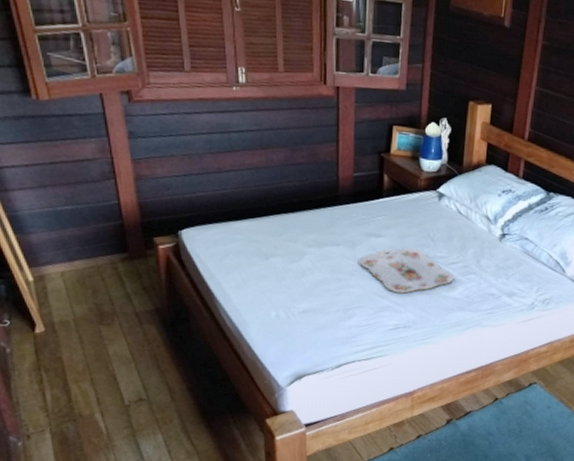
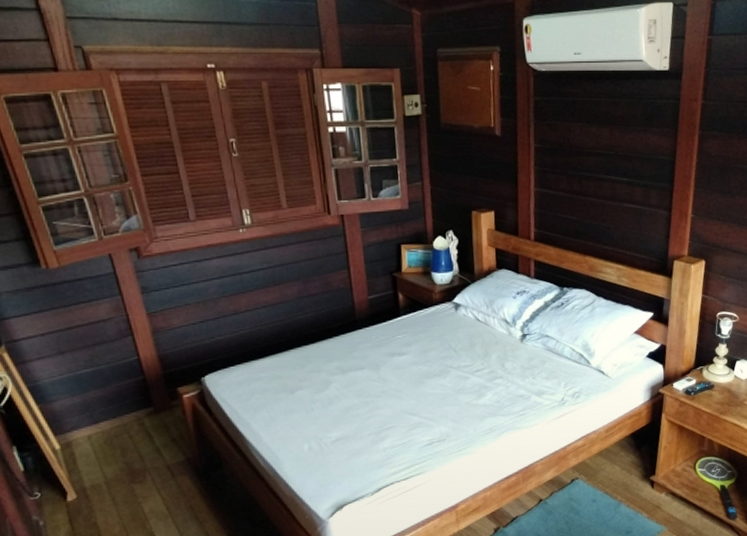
serving tray: present [359,248,454,294] -> none [385,361,482,408]

